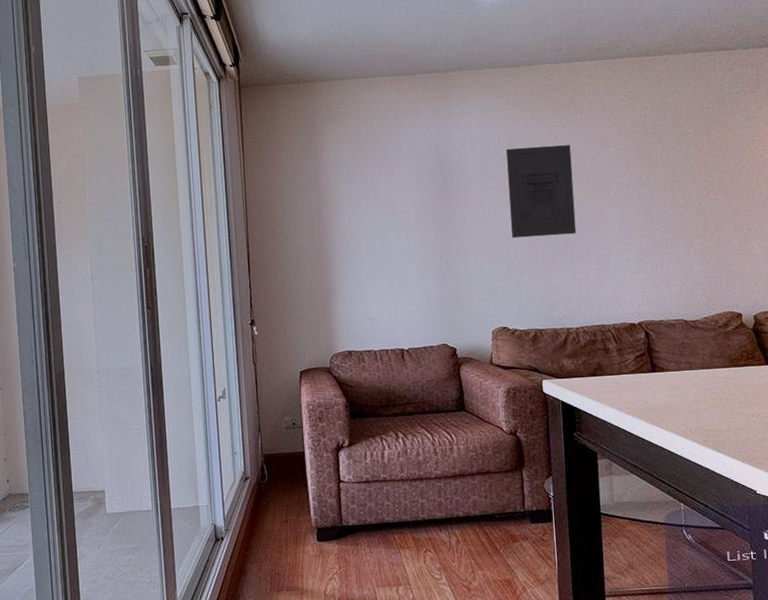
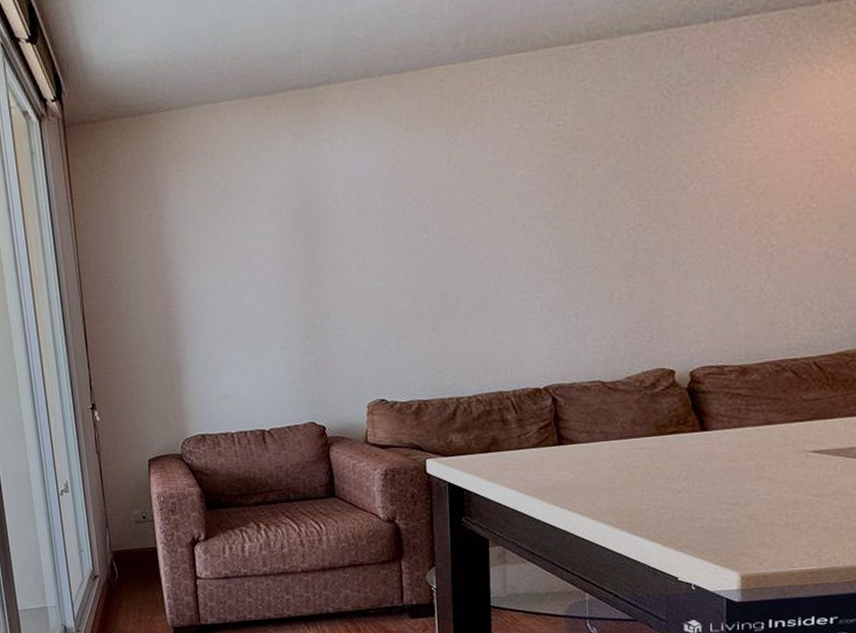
wall art: present [506,145,577,238] -> none [386,170,472,293]

